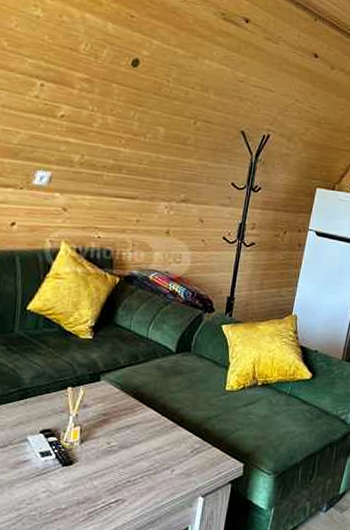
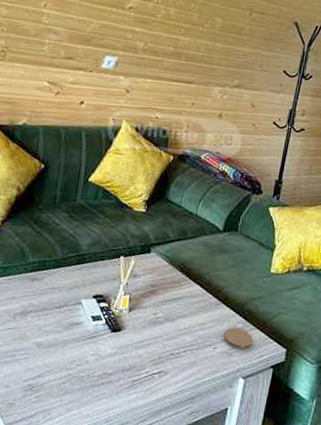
coaster: none [181,448,211,470] -> present [223,327,253,350]

